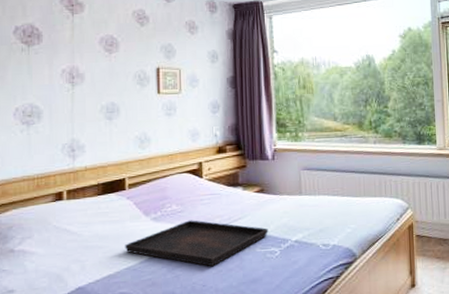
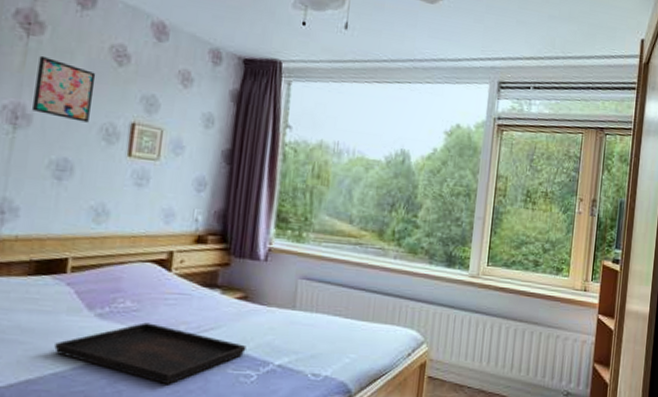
wall art: none [83,28,126,73] -> present [32,55,96,123]

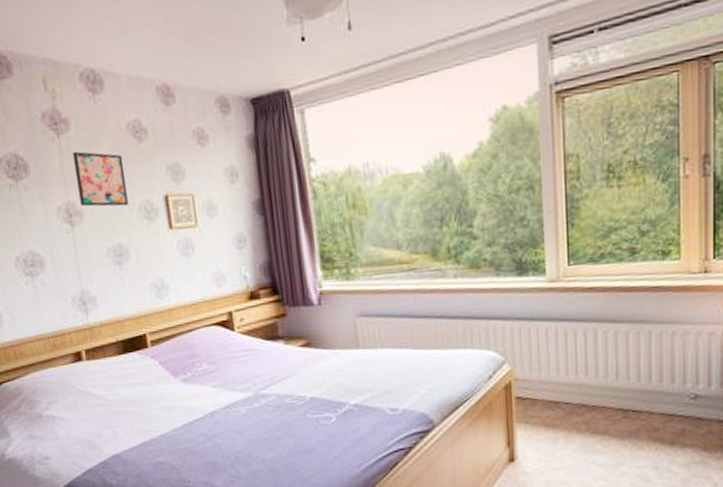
serving tray: present [54,322,247,385] -> none [156,381,320,435]

